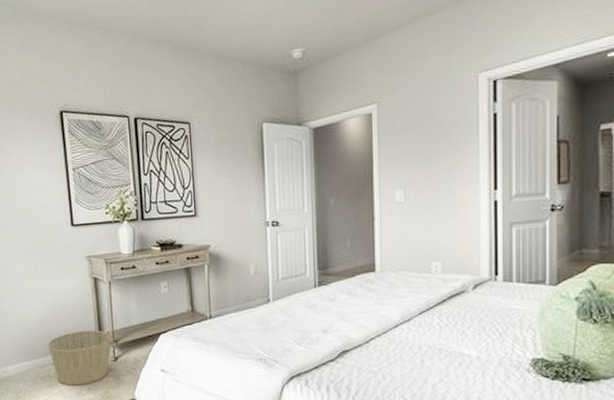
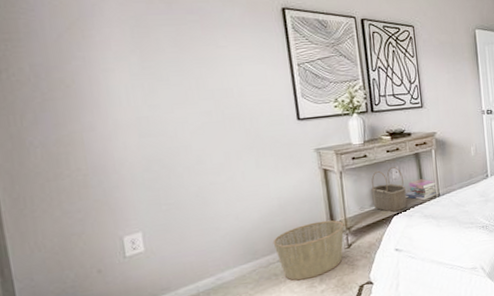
wicker basket: none [139,280,175,330] -> present [371,166,407,212]
books: none [173,297,209,321] -> present [405,179,438,201]

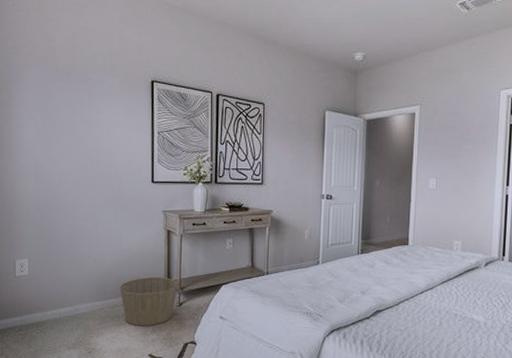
wicker basket: present [371,166,407,212] -> none [206,237,237,282]
books: present [405,179,438,201] -> none [235,254,266,276]

